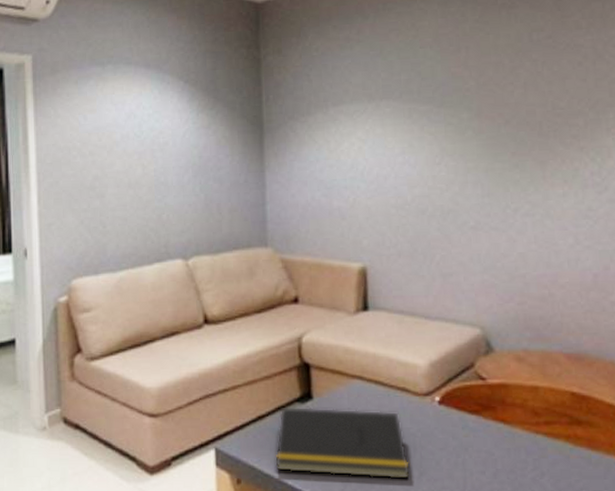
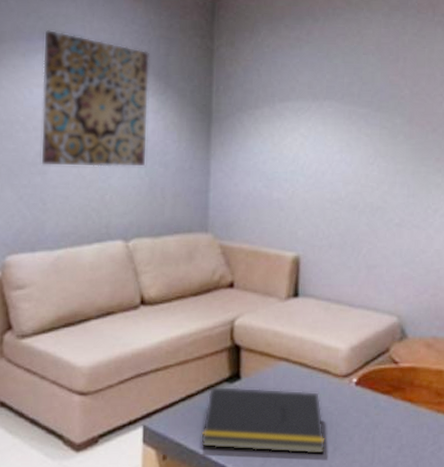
wall art: none [95,56,200,190] -> present [41,30,150,167]

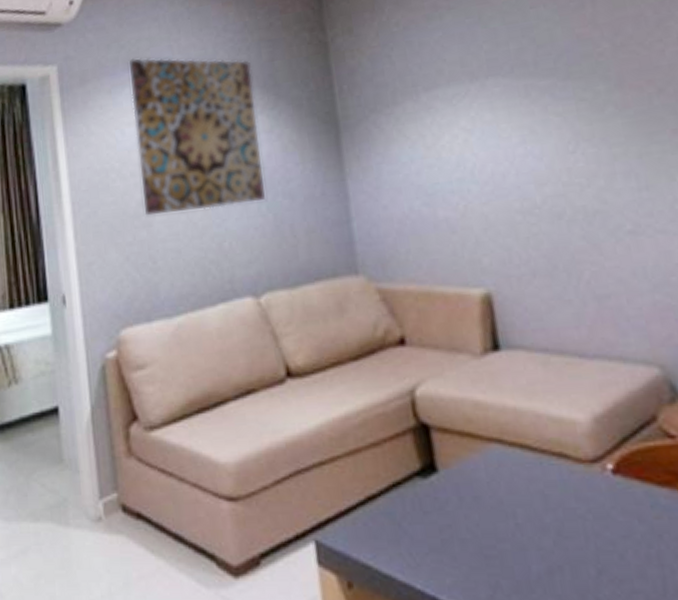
notepad: present [201,386,326,455] -> none [395,482,585,581]

